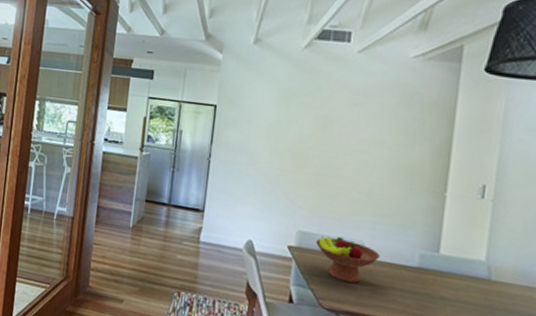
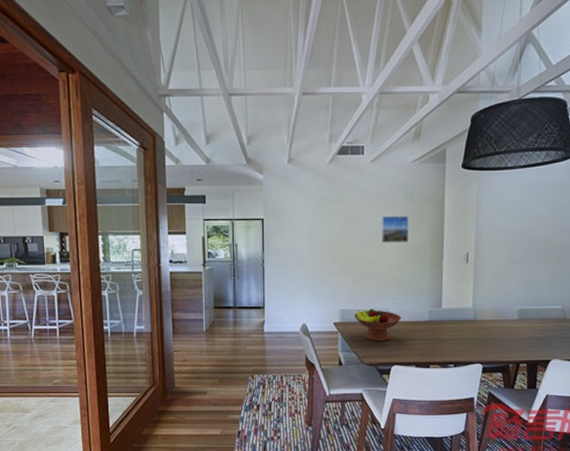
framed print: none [362,120,403,160] -> present [382,215,409,243]

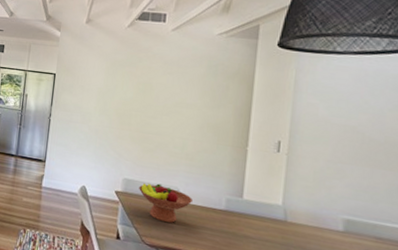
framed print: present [382,215,409,243] -> none [177,86,210,119]

